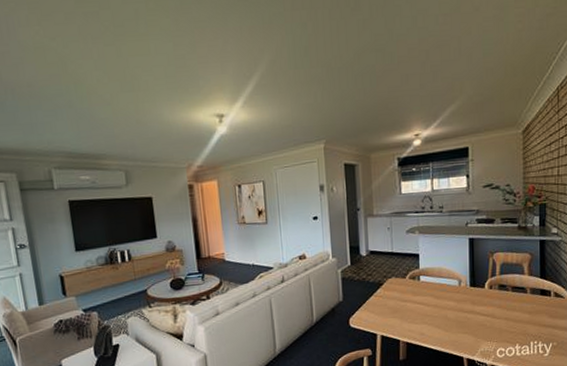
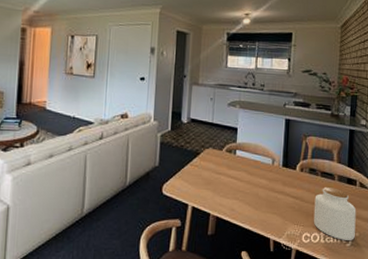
jar: none [507,300,553,351] -> present [313,186,357,240]

